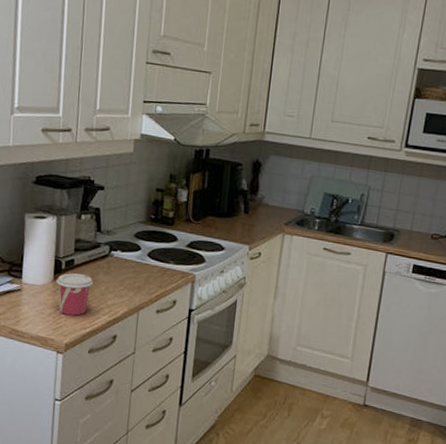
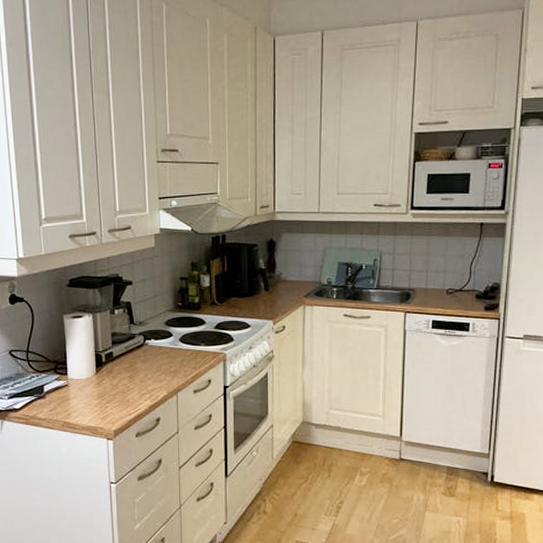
cup: present [56,273,94,316] -> none [99,365,133,404]

